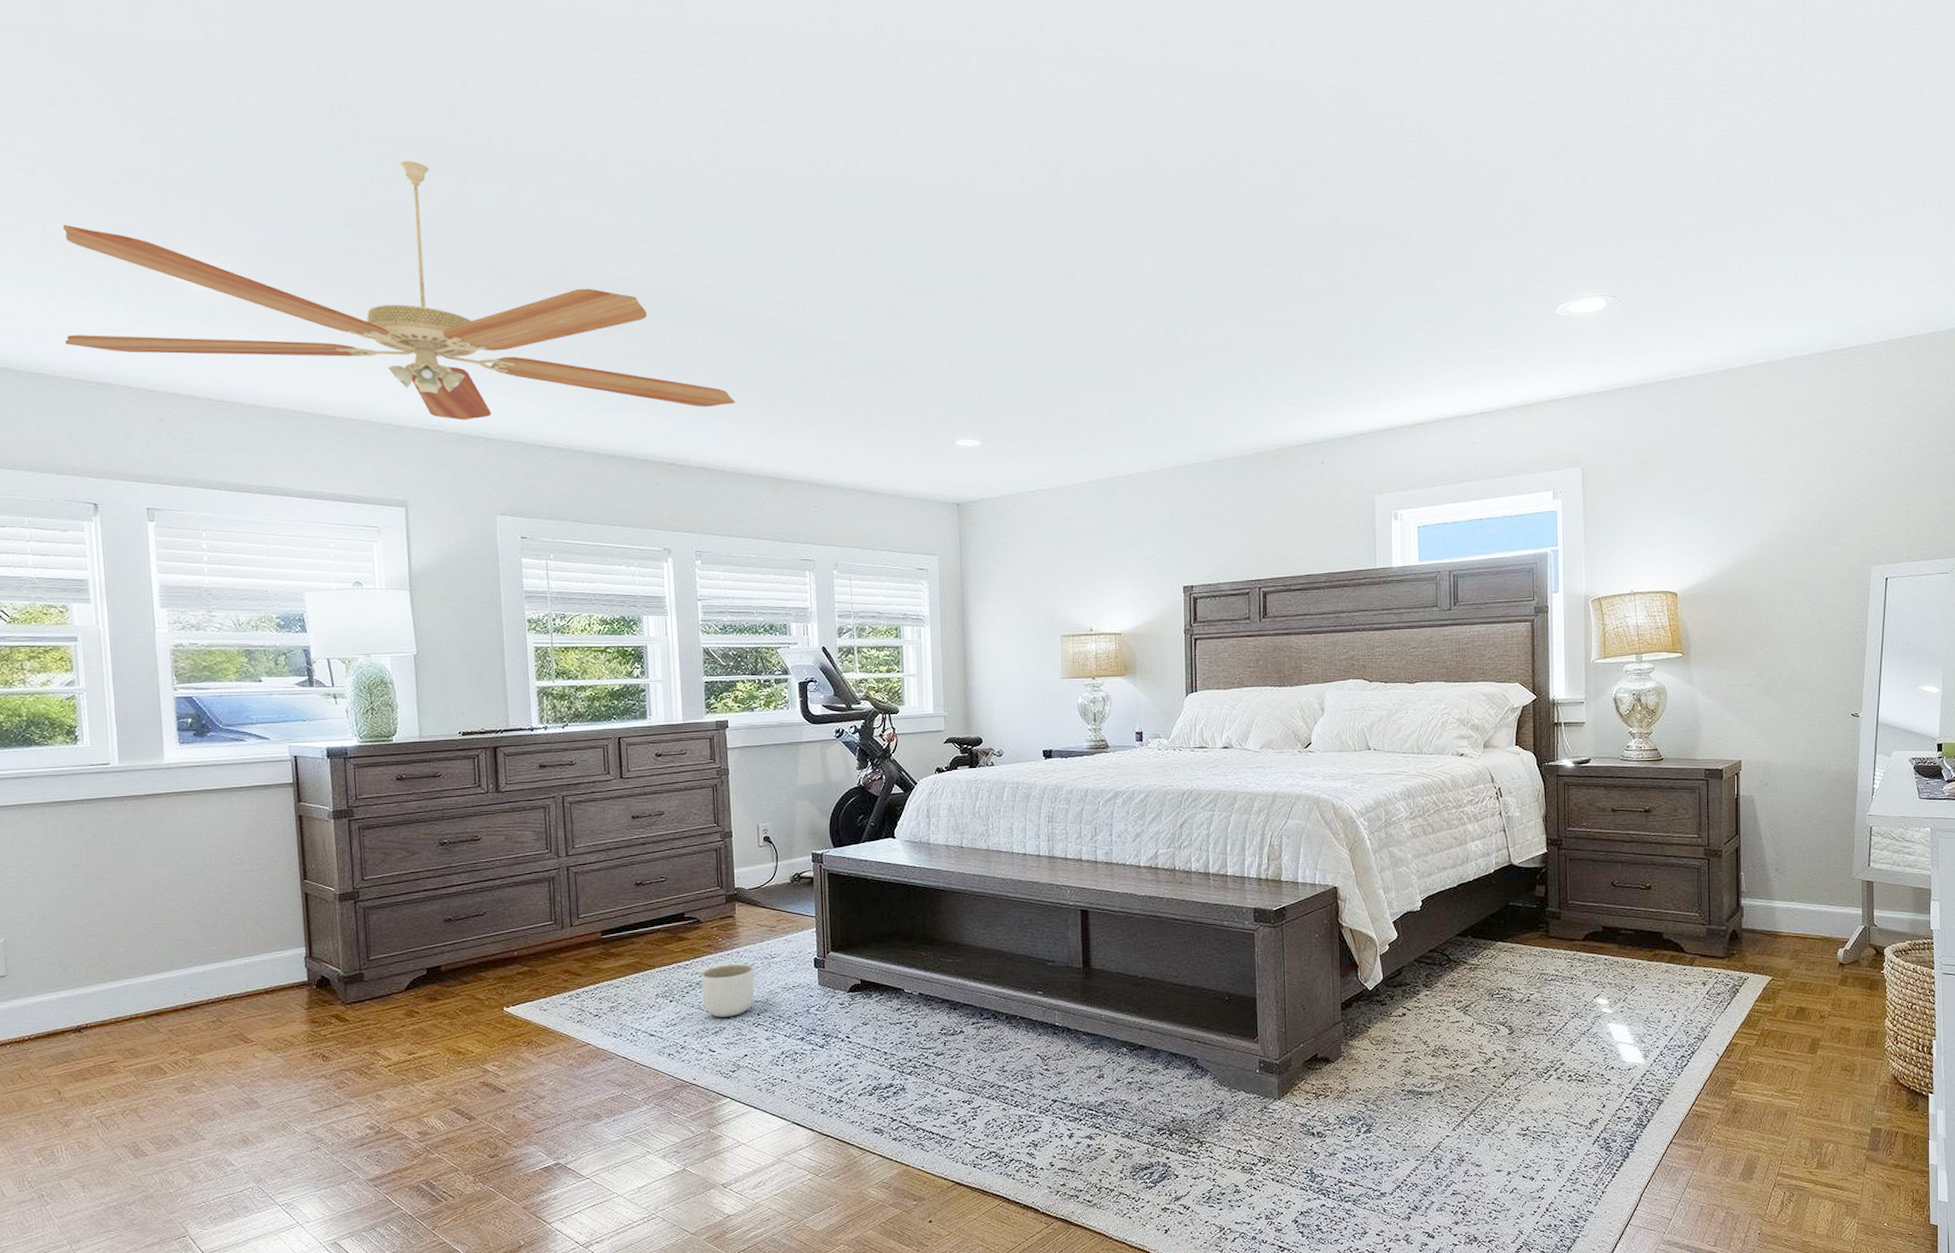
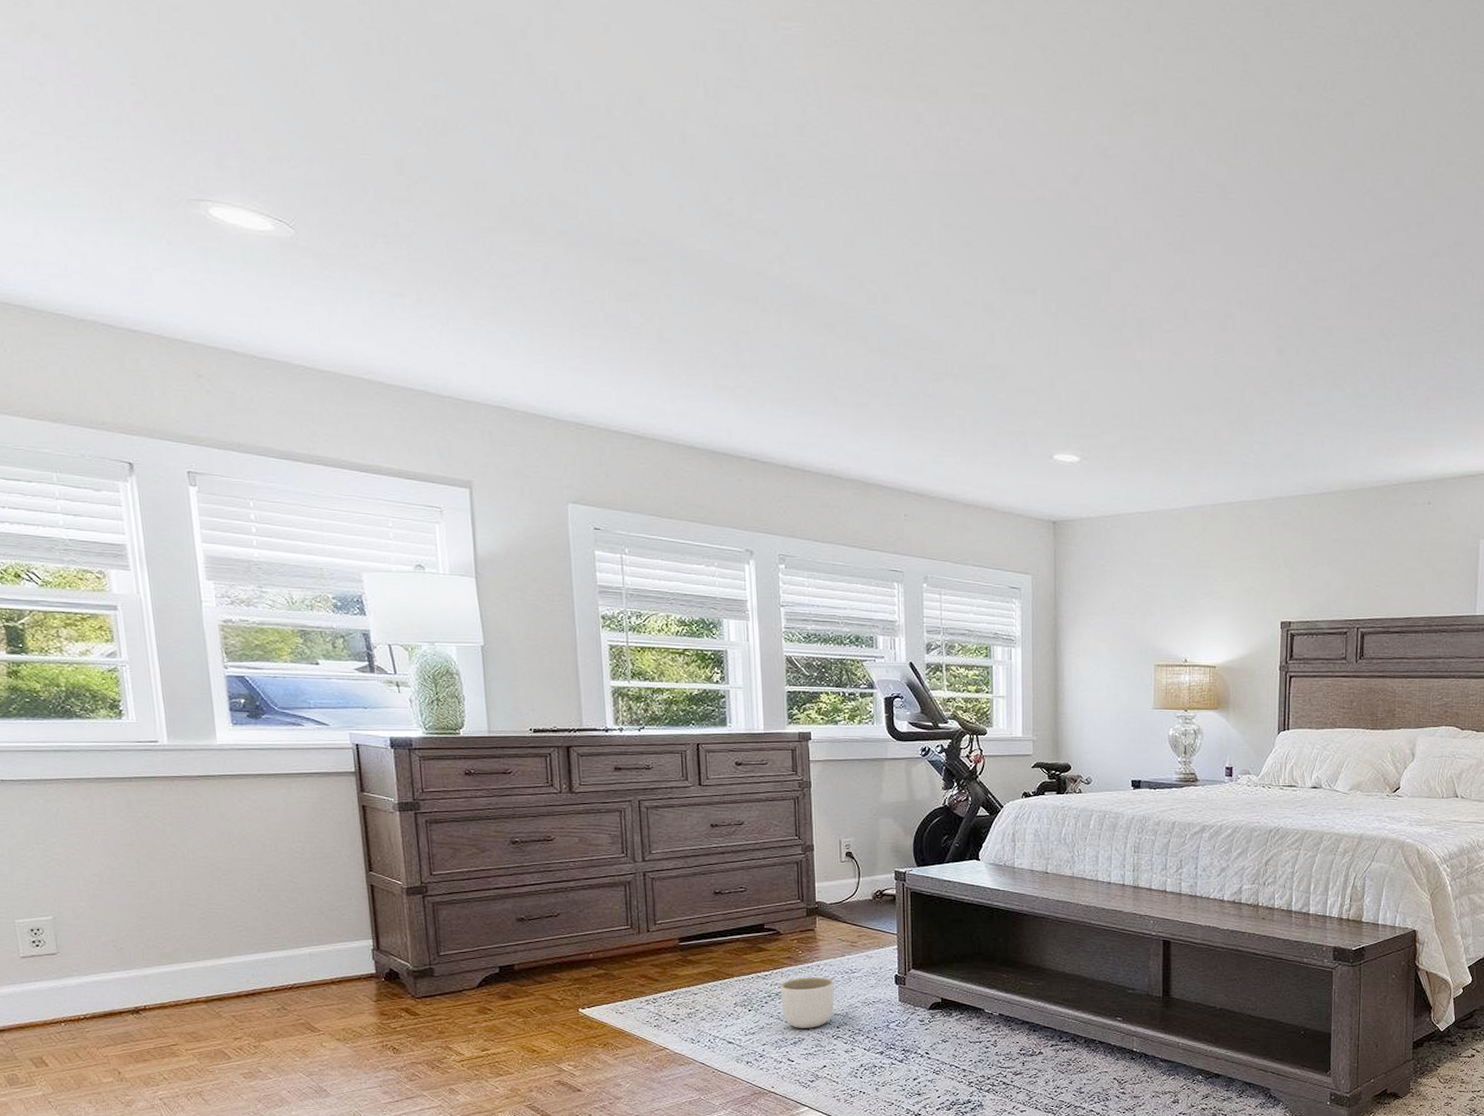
ceiling fan: present [62,161,735,420] -> none [79,103,823,402]

